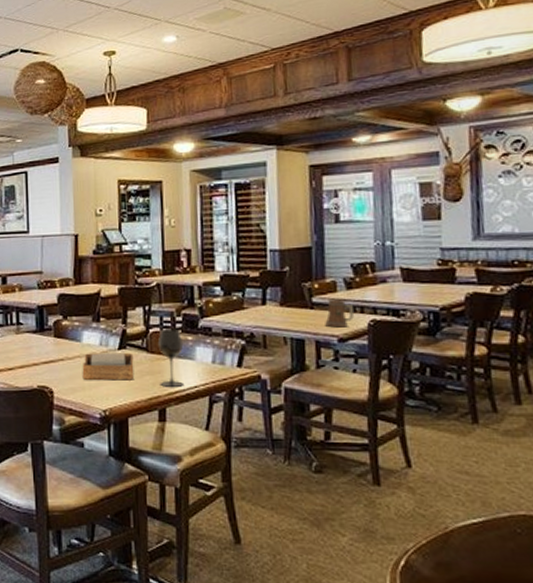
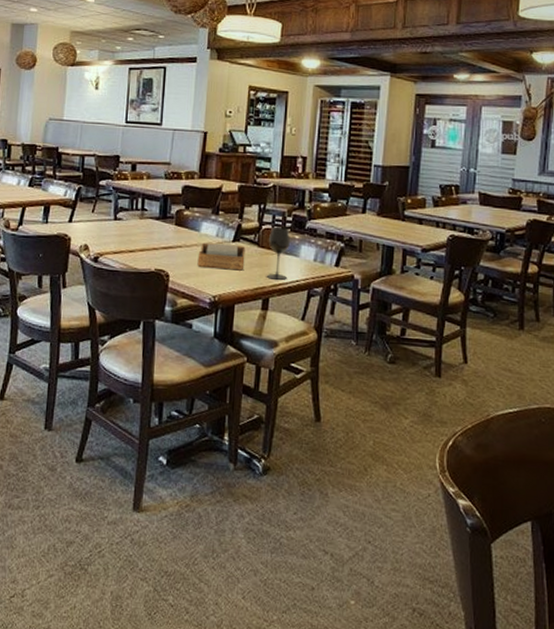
beer mug: present [325,299,355,328] -> none [412,214,438,240]

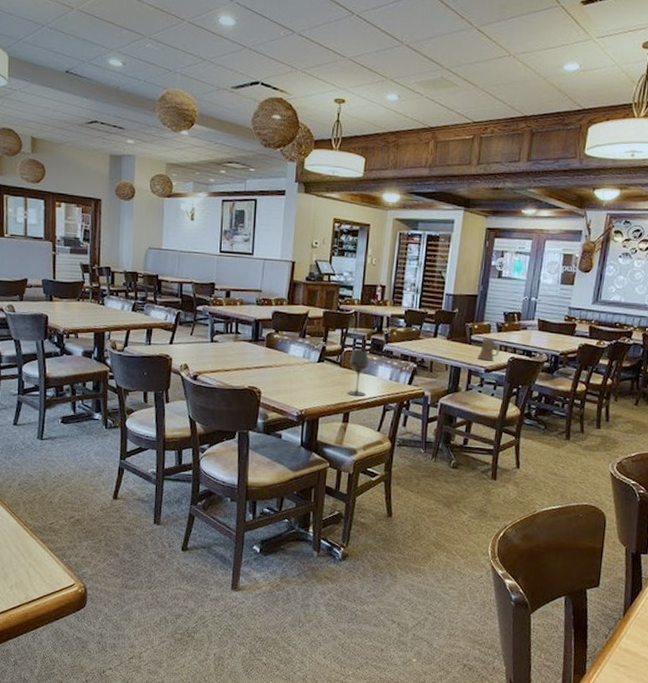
napkin holder: present [197,242,246,271] -> none [286,363,329,388]
beer mug: none [412,214,438,240] -> present [477,339,501,361]

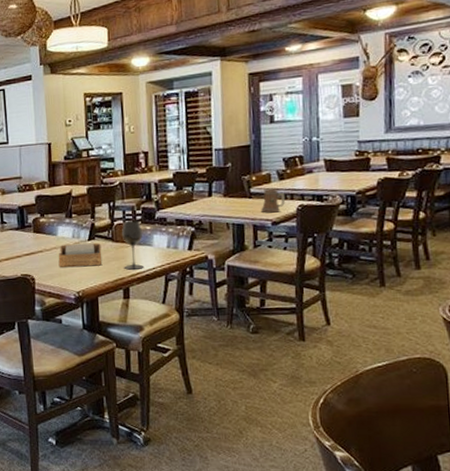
napkin holder: none [286,363,329,388] -> present [58,242,102,267]

